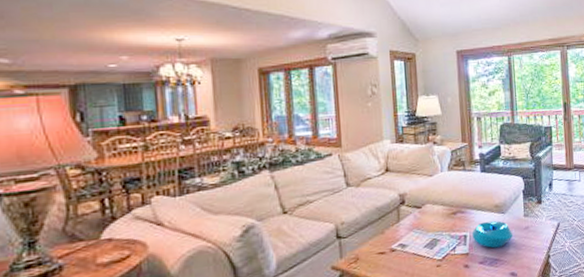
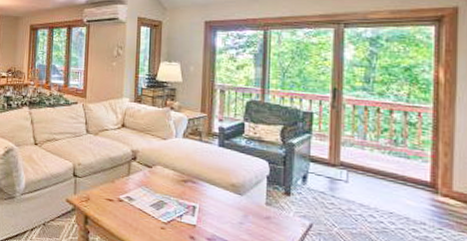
bowl: present [472,220,514,249] -> none [201,198,250,230]

